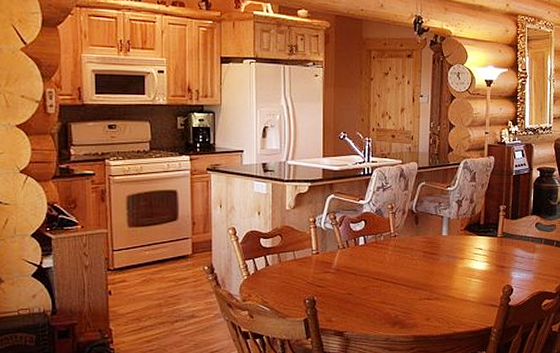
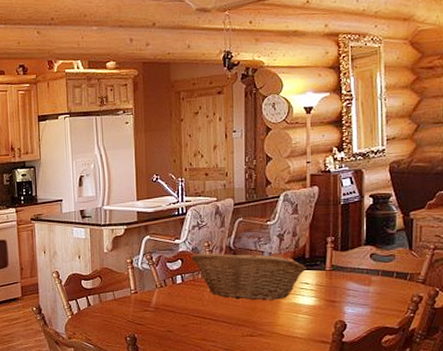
fruit basket: none [374,215,481,264] -> present [191,252,306,300]

